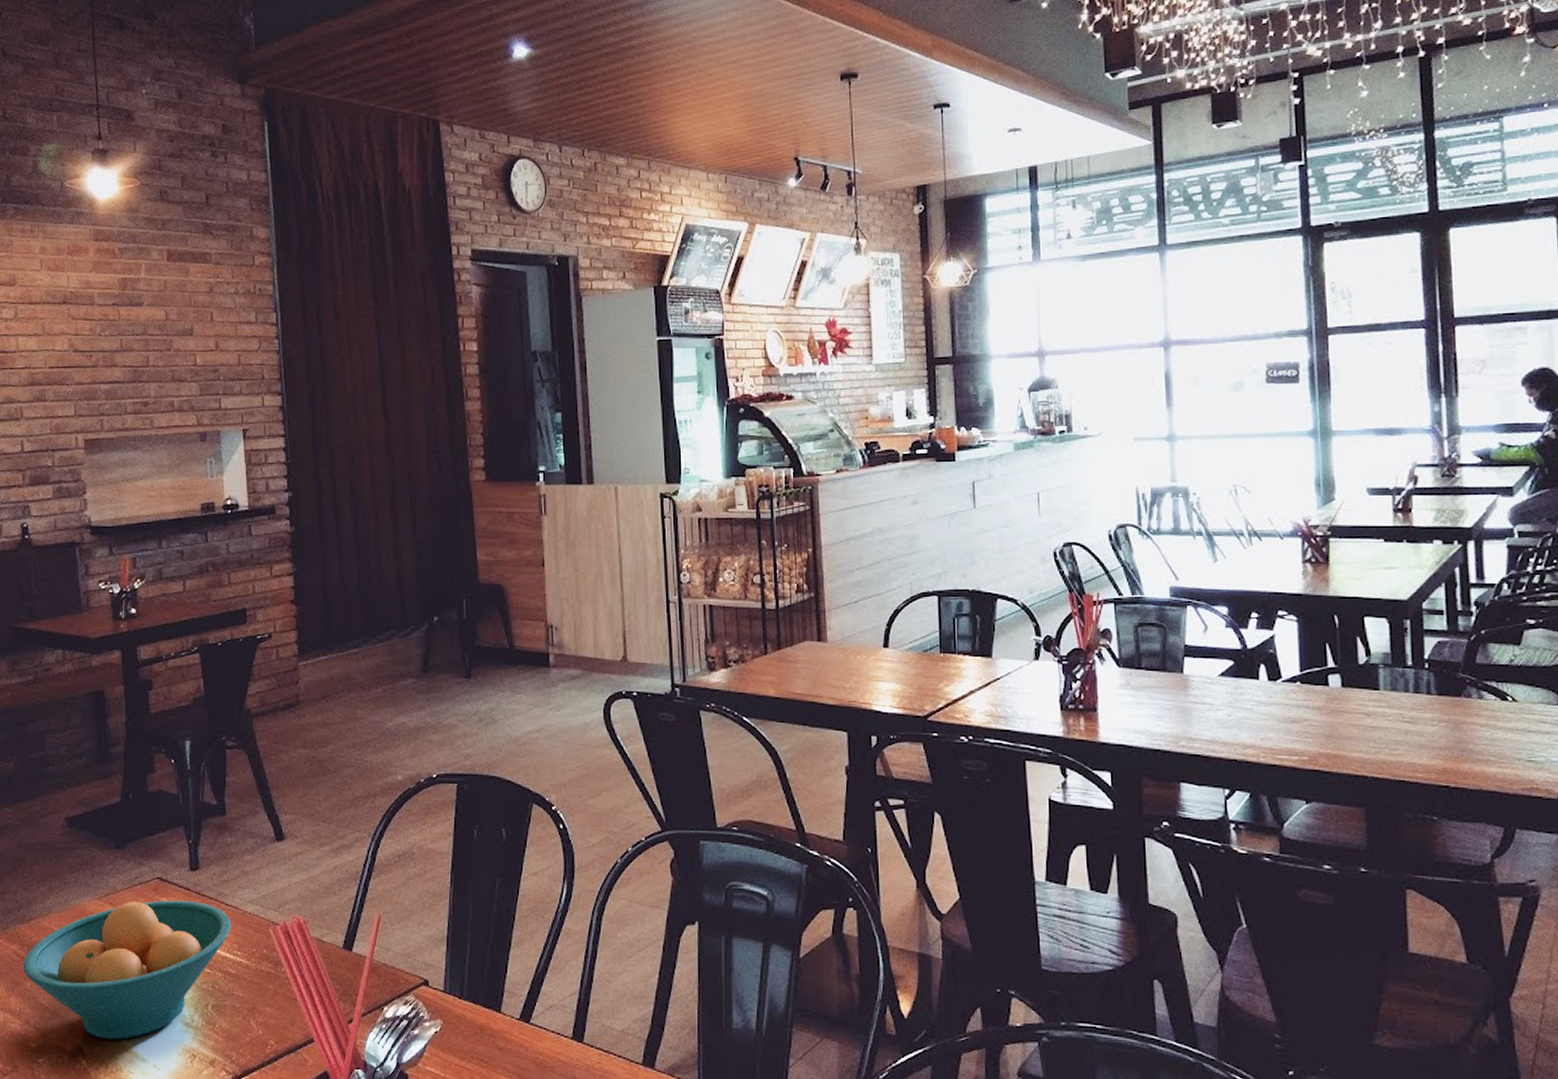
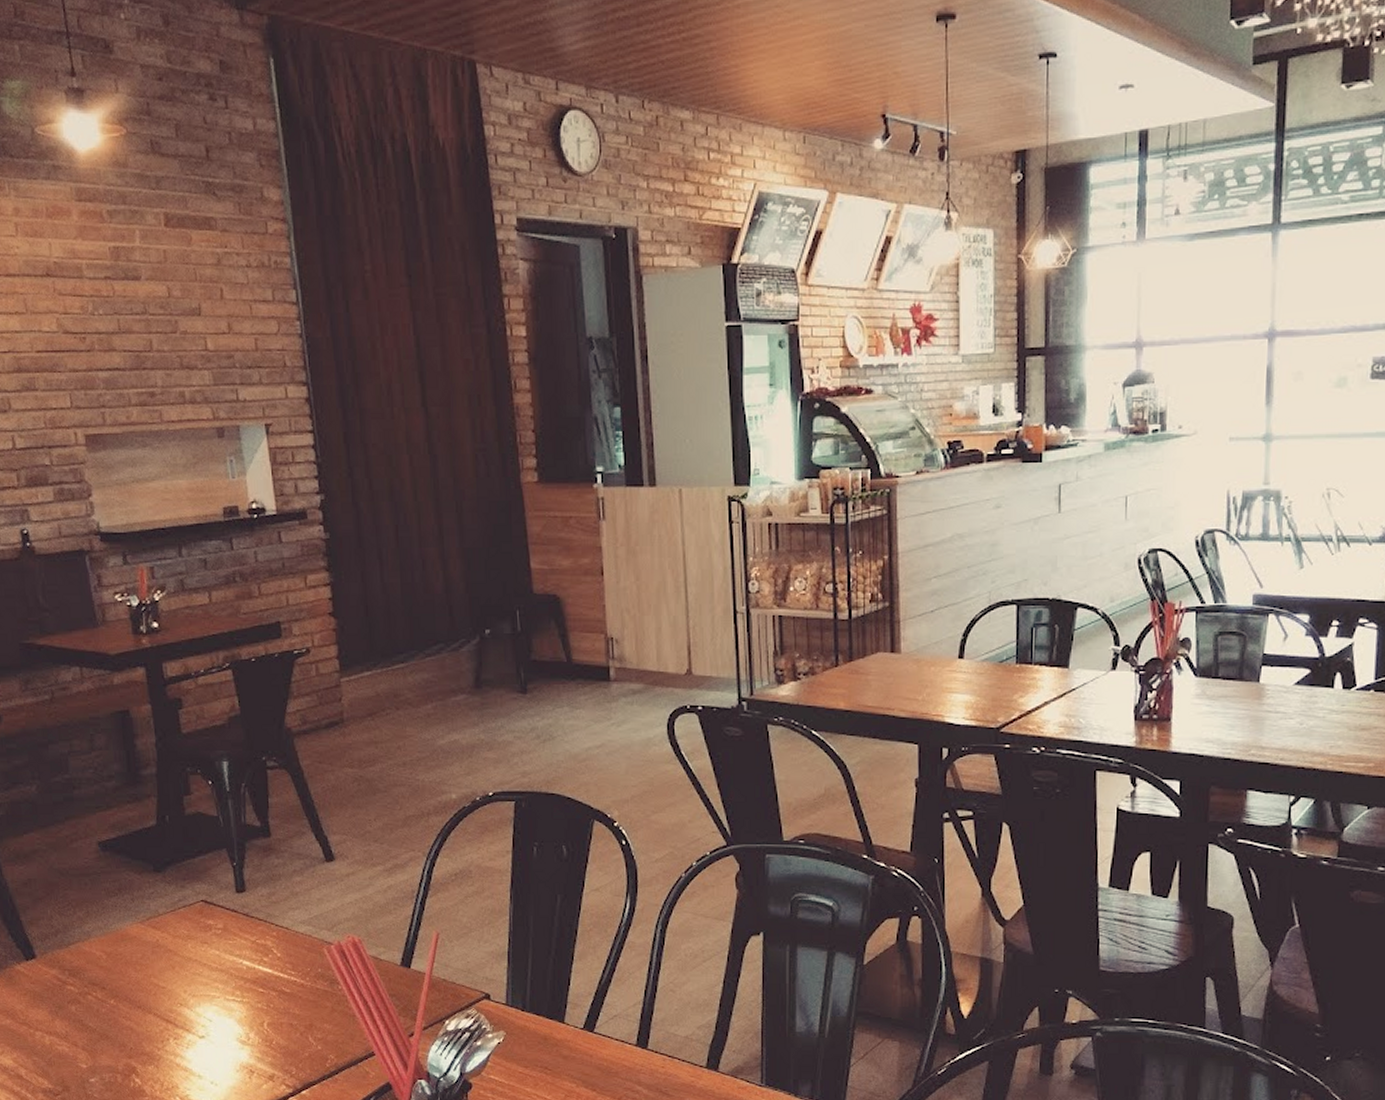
fruit bowl: present [23,900,231,1040] -> none [65,923,283,1058]

